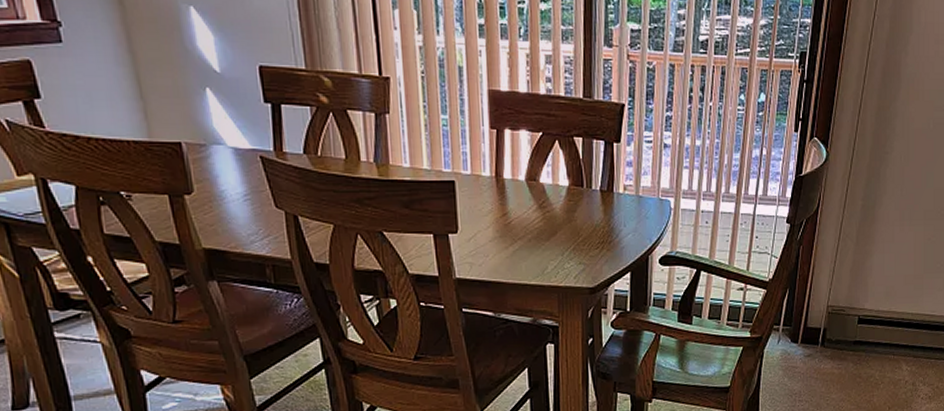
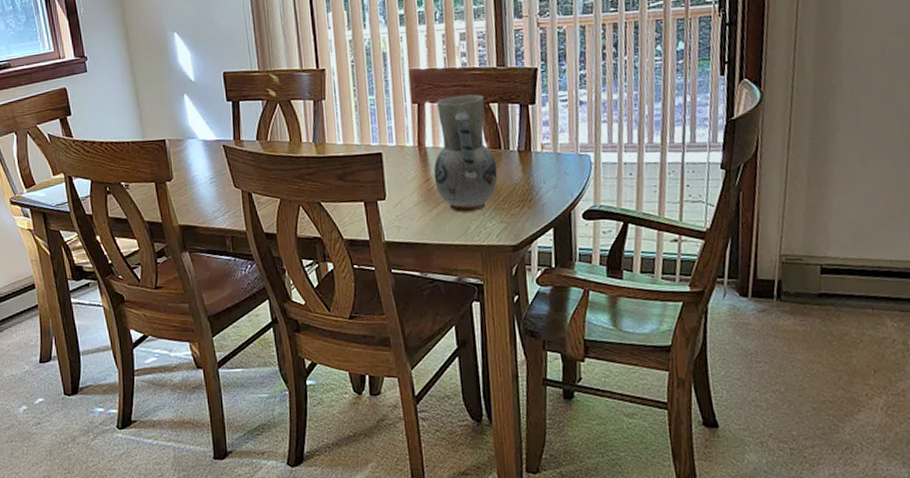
vase: none [511,125,578,251] -> present [433,94,498,213]

